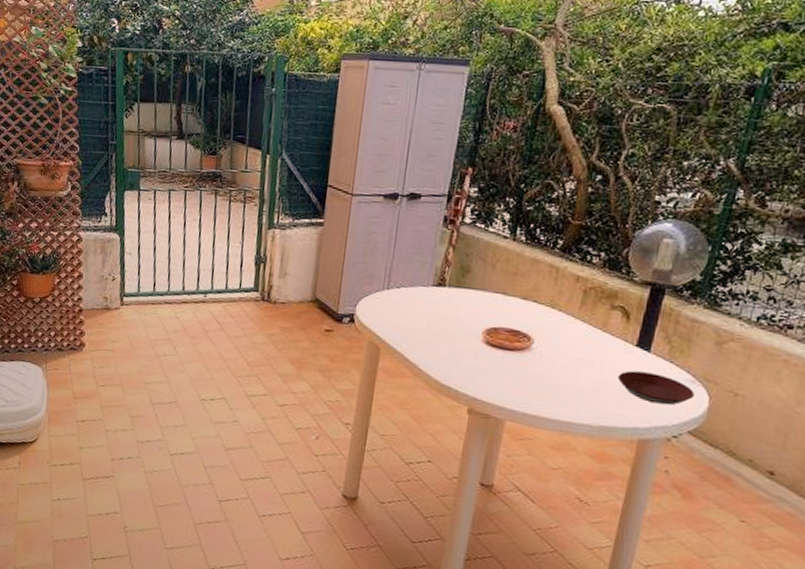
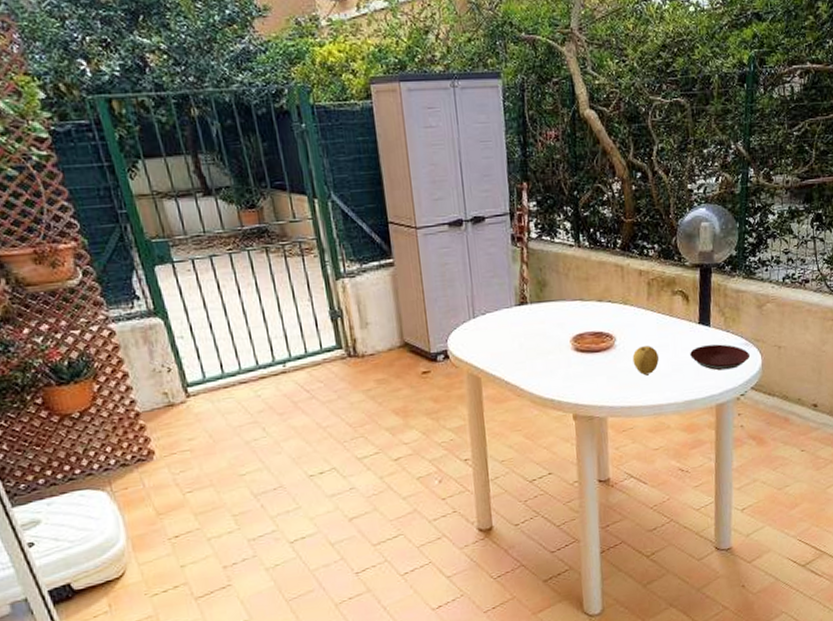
fruit: none [547,355,580,387] -> present [632,346,659,375]

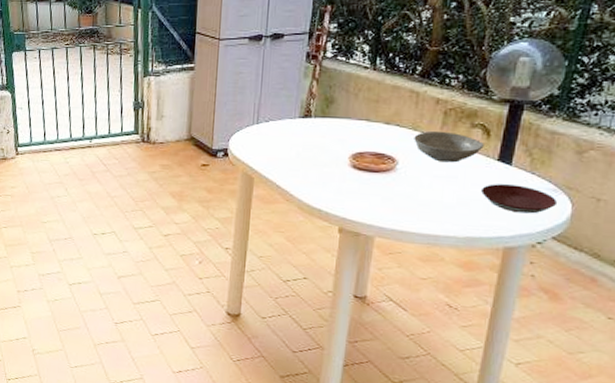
bowl: none [625,302,686,333] -> present [414,131,484,163]
fruit: present [632,346,659,375] -> none [413,174,443,203]

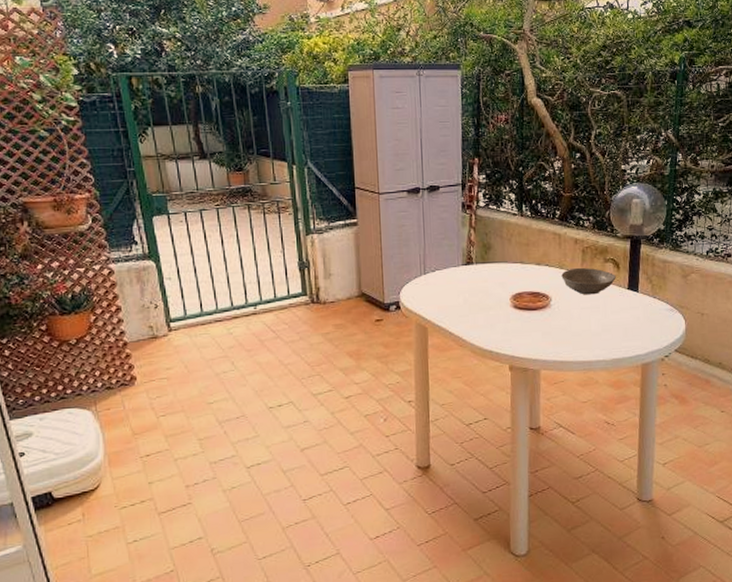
plate: present [481,184,557,214] -> none [619,309,674,333]

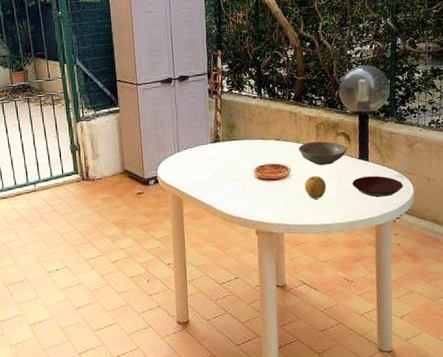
fruit: none [566,307,590,333] -> present [304,176,326,199]
plate: none [619,309,674,333] -> present [352,176,403,197]

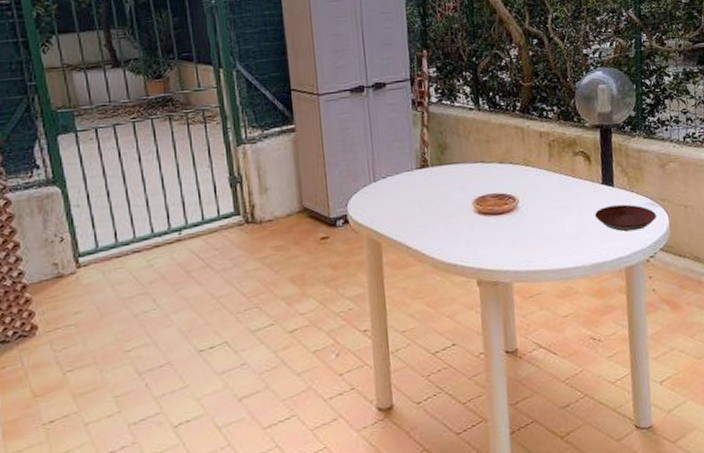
bowl: present [298,141,348,166] -> none [527,163,588,194]
fruit: present [304,176,326,199] -> none [536,207,564,237]

